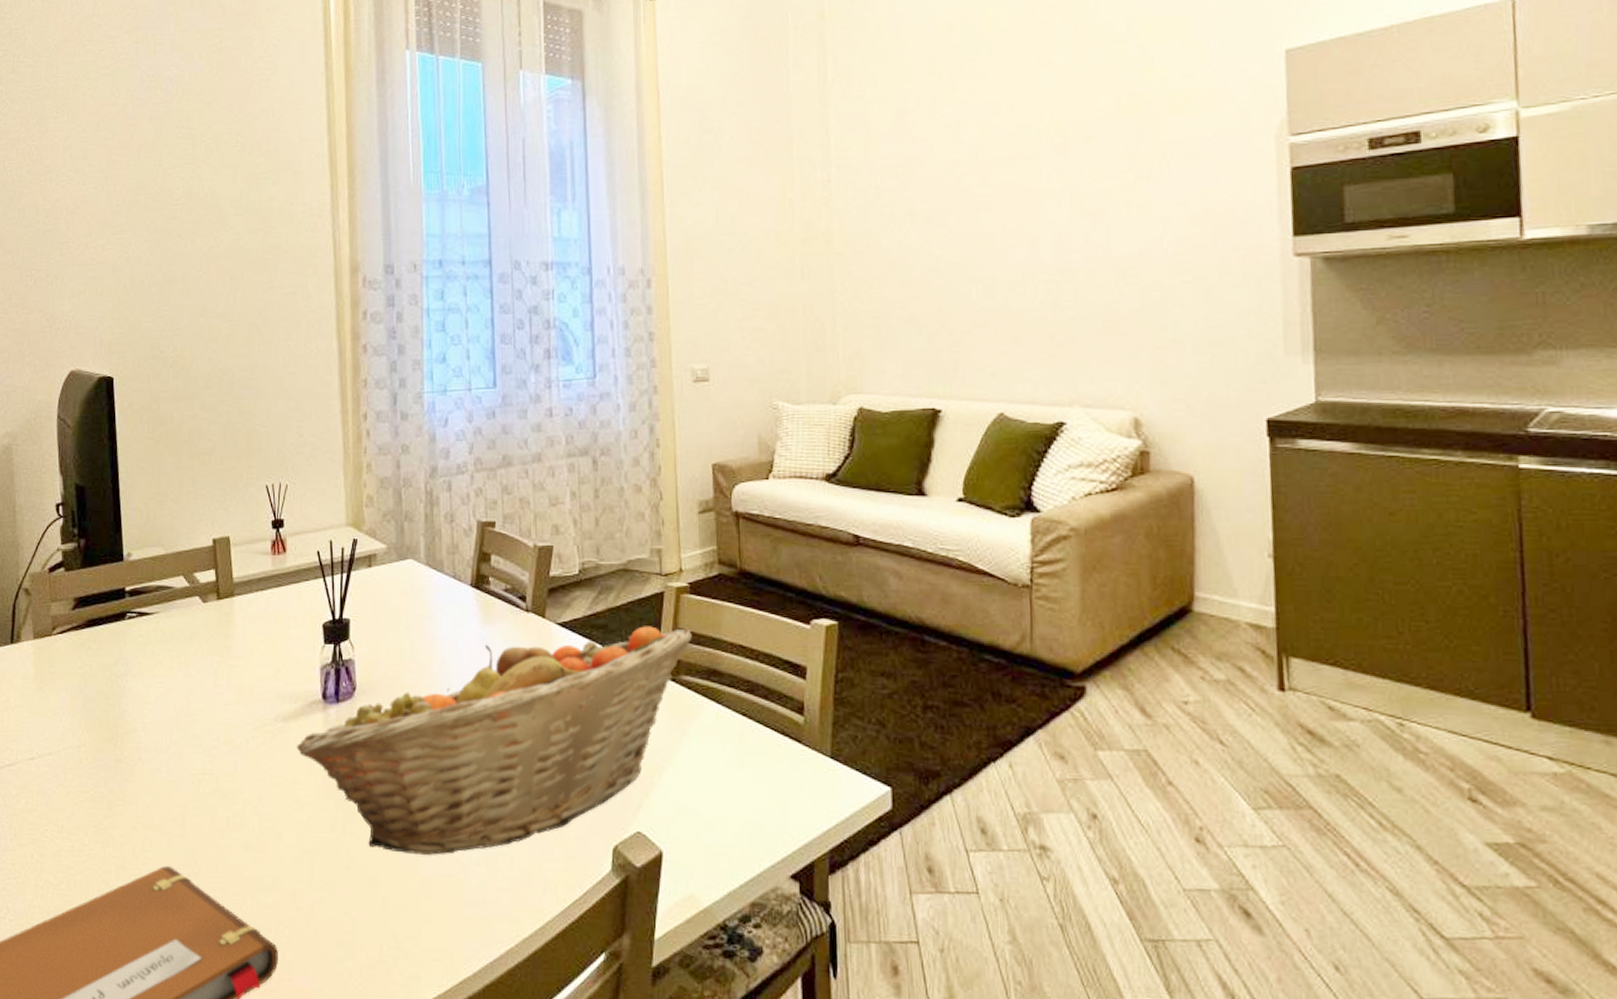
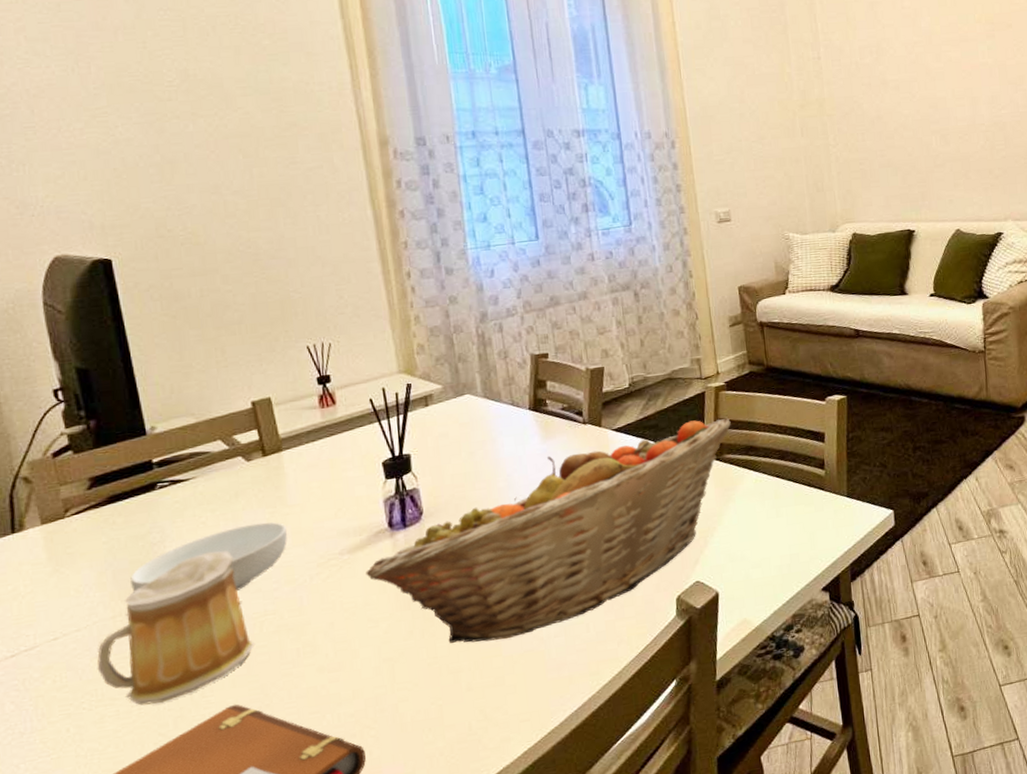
mug: none [61,694,191,847] -> present [97,550,254,706]
cereal bowl: none [96,671,230,741] -> present [130,522,287,592]

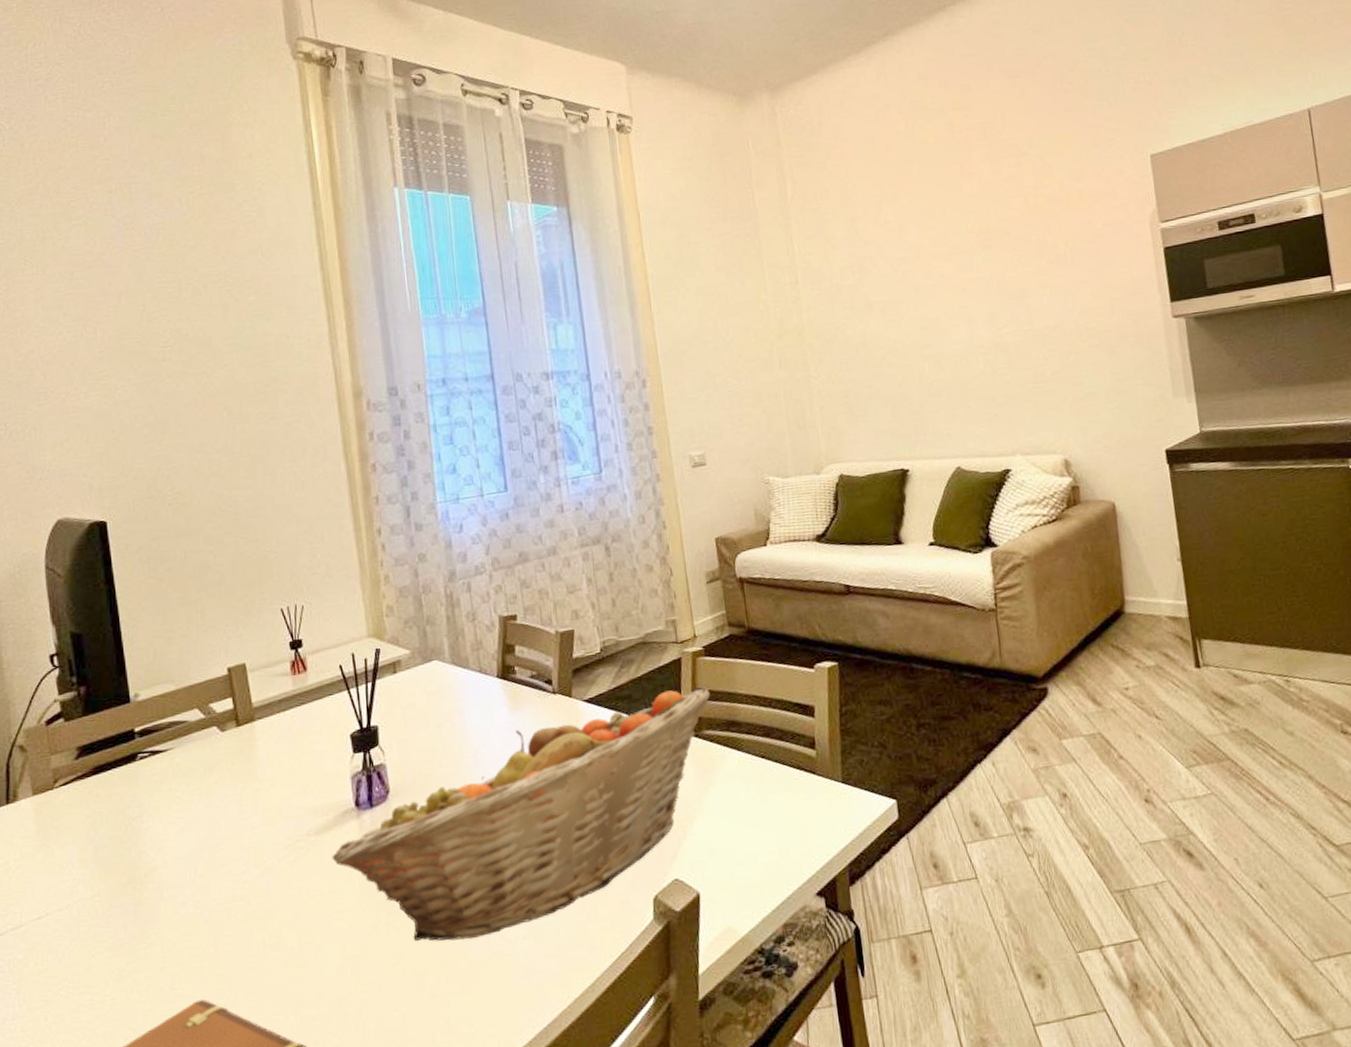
mug: present [97,550,254,706] -> none [75,828,222,996]
cereal bowl: present [130,522,287,592] -> none [110,797,257,873]

